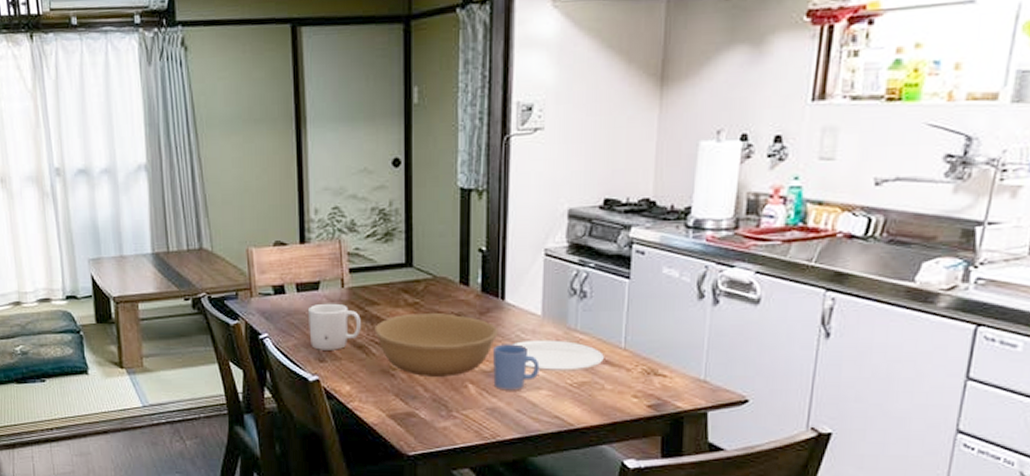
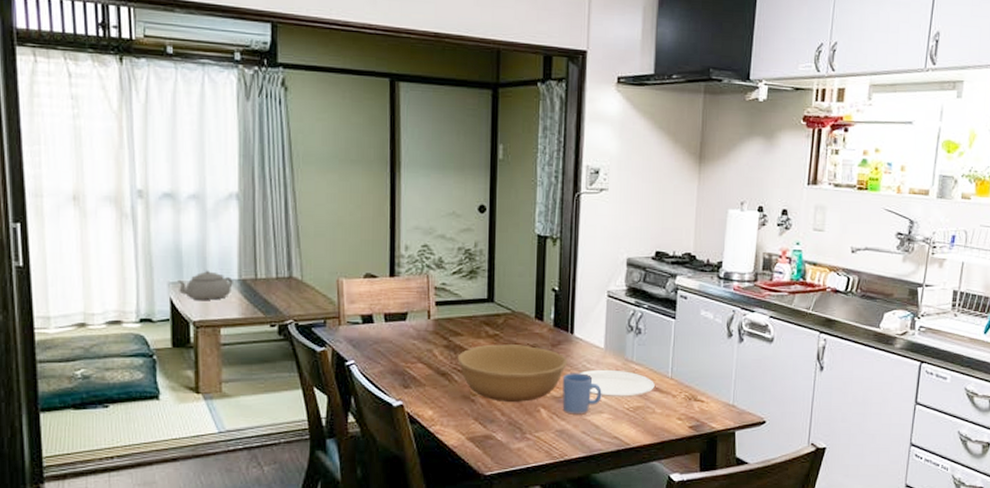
teapot: none [96,245,147,275] -> present [177,270,233,300]
mug: present [308,303,361,350] -> none [395,333,445,377]

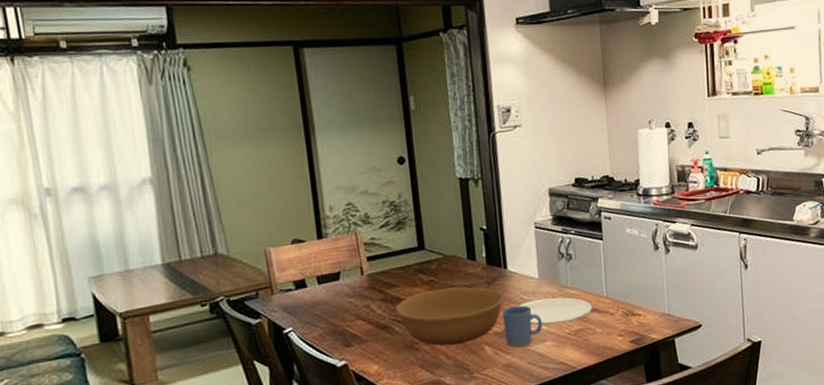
teapot: present [177,270,233,300] -> none [98,259,157,291]

